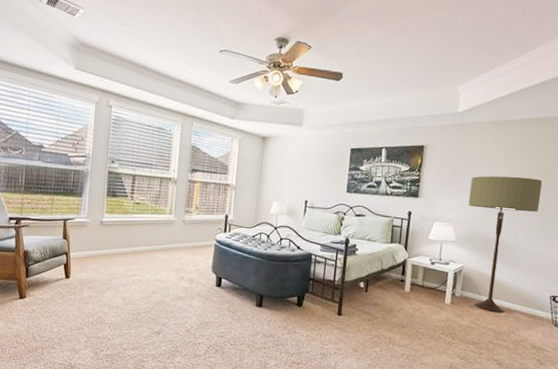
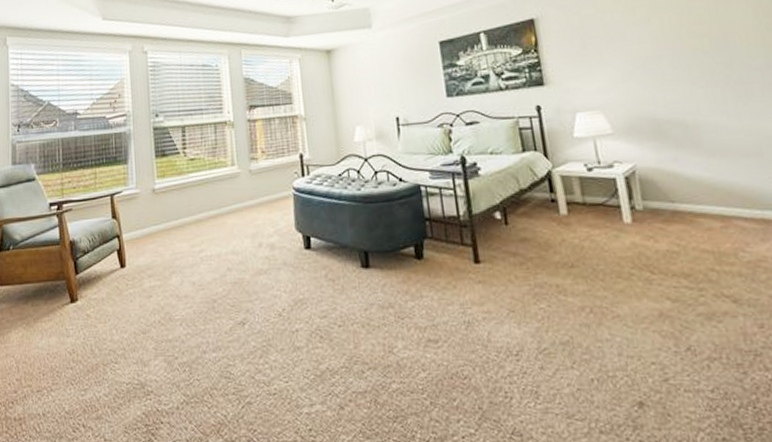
floor lamp: present [468,175,543,313] -> none [610,29,721,224]

